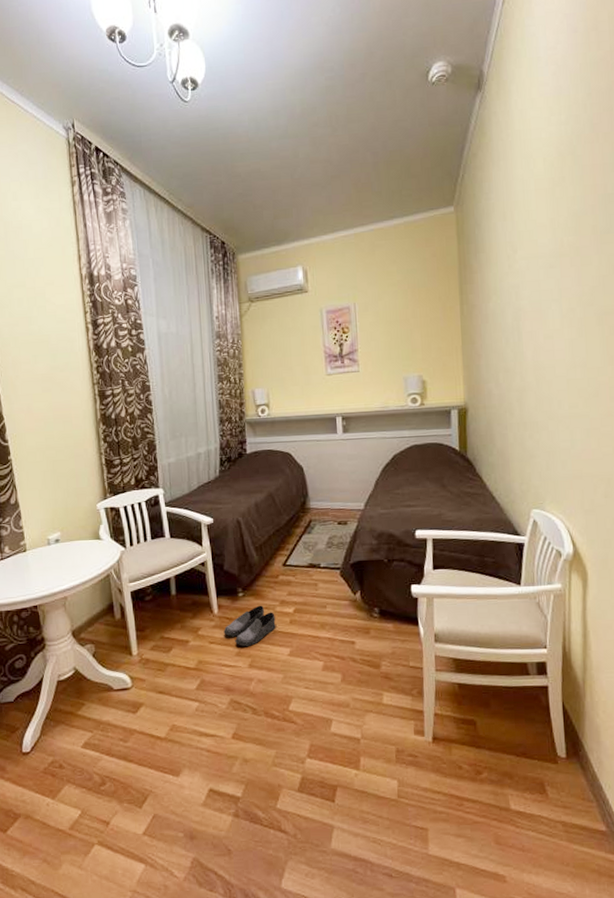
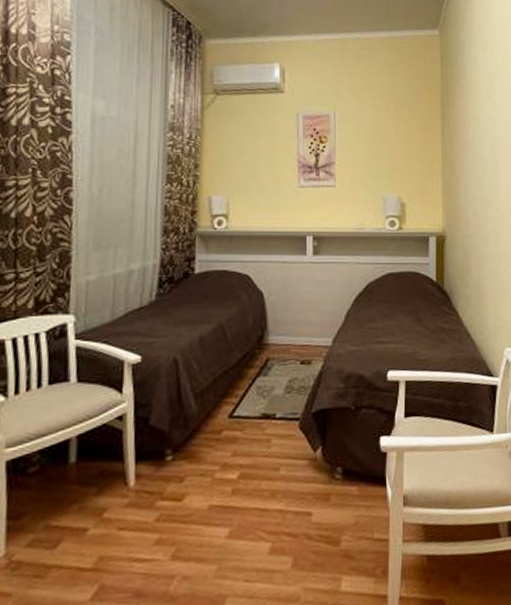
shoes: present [223,605,276,646] -> none [140,471,213,531]

